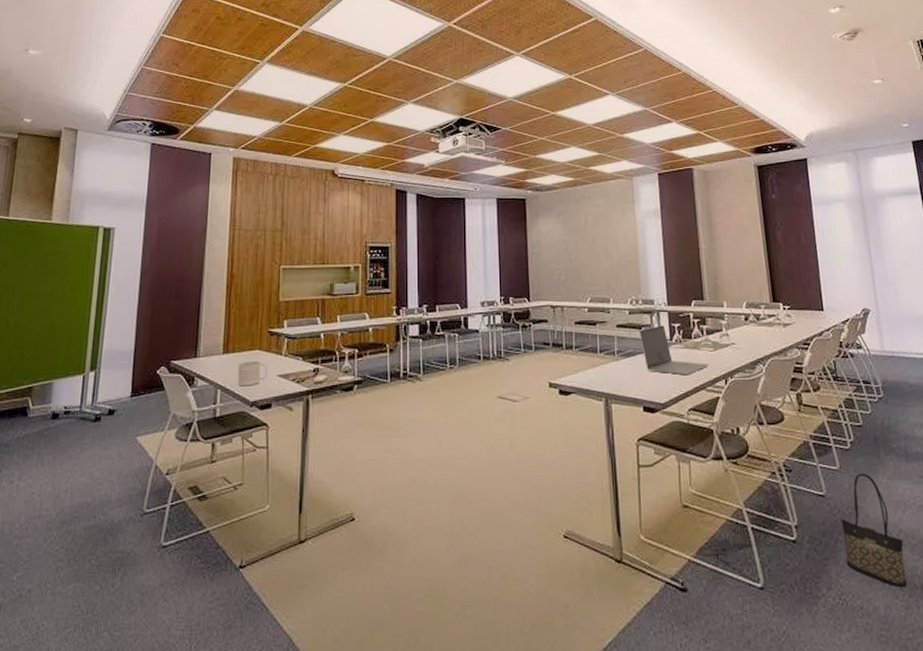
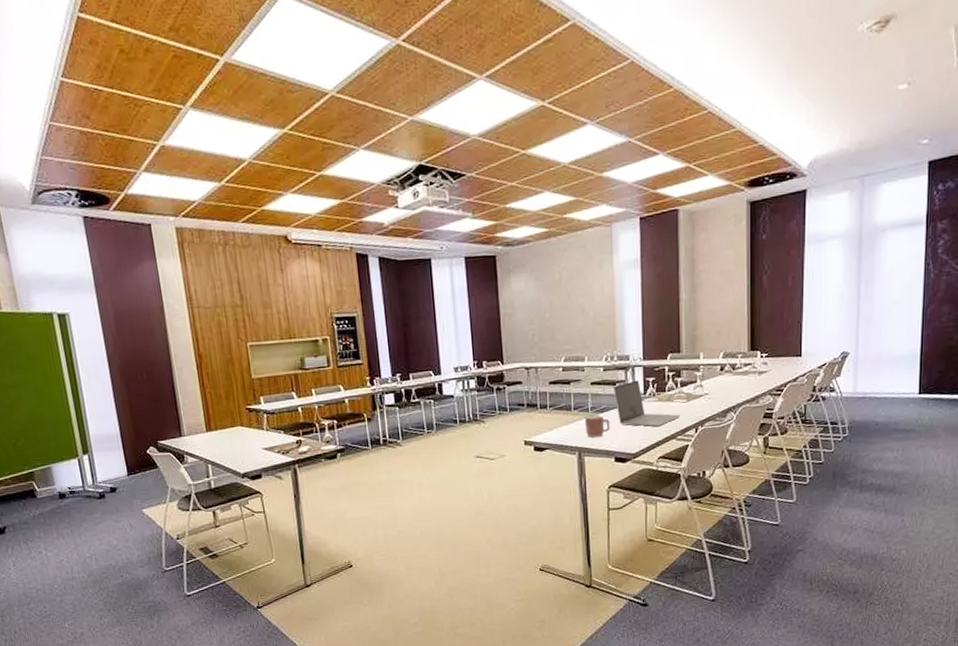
mug: present [237,361,267,386] -> none [223,437,253,461]
mug: none [610,359,638,383] -> present [584,415,610,437]
tote bag: present [841,473,907,587] -> none [790,504,845,593]

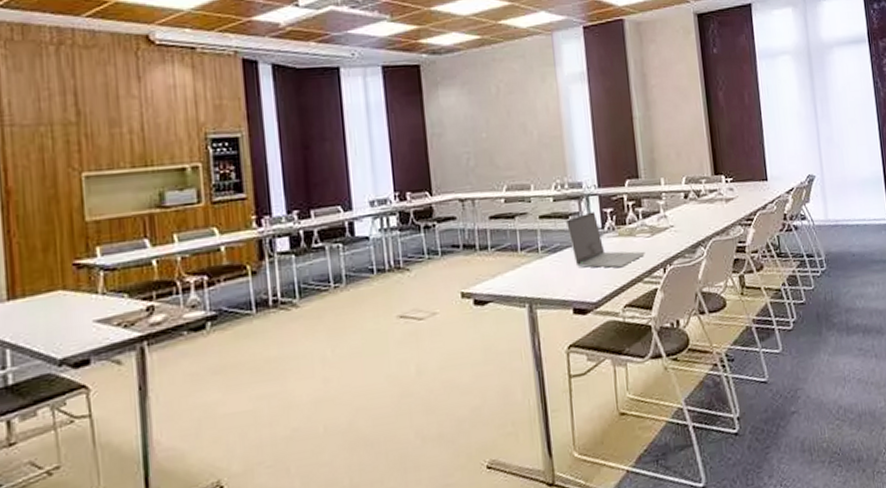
mug: present [584,415,610,437] -> none [534,256,566,285]

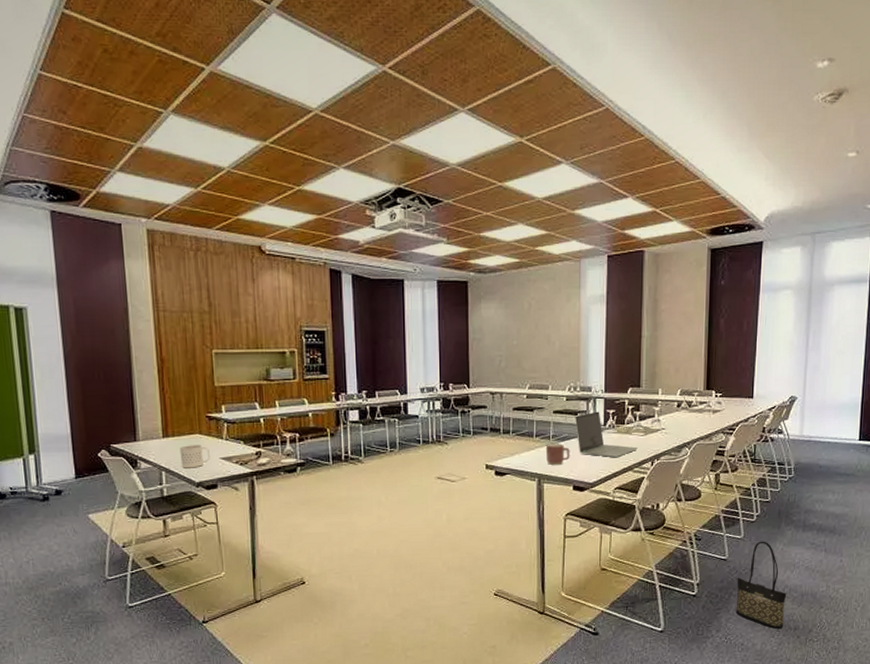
mug: none [33,305,79,342] -> present [180,445,210,468]
mug: none [534,256,566,285] -> present [545,443,570,465]
tote bag: none [782,352,845,464] -> present [735,541,787,629]

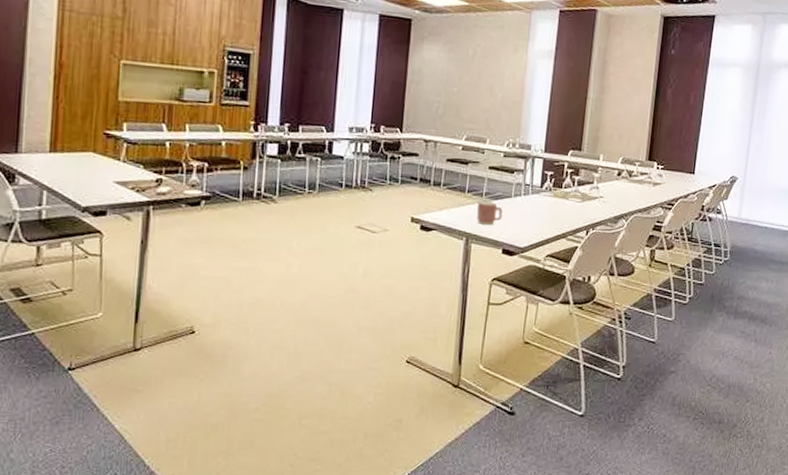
mug: present [180,445,210,468] -> none [67,163,103,191]
laptop: present [575,411,638,458] -> none [510,171,573,223]
tote bag: present [735,541,787,629] -> none [660,325,714,421]

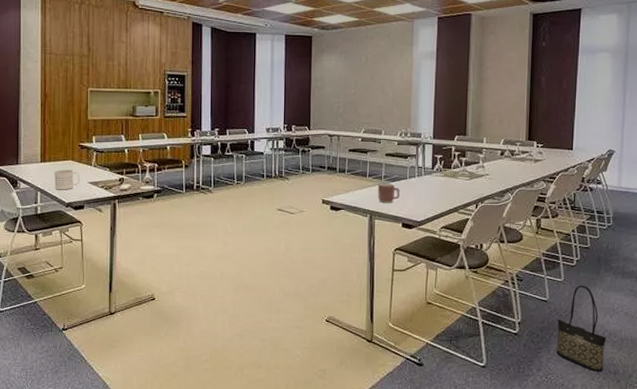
mug: none [67,163,103,191] -> present [54,170,79,190]
tote bag: none [660,325,714,421] -> present [556,285,607,372]

